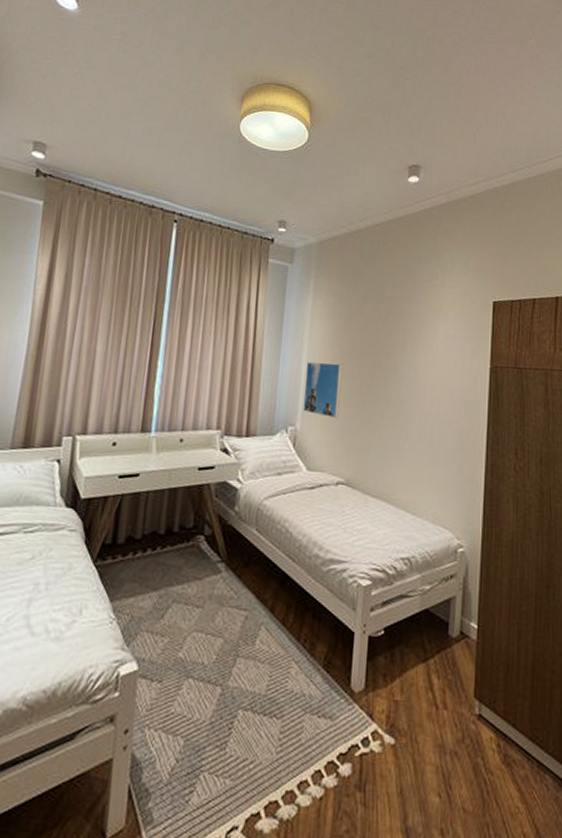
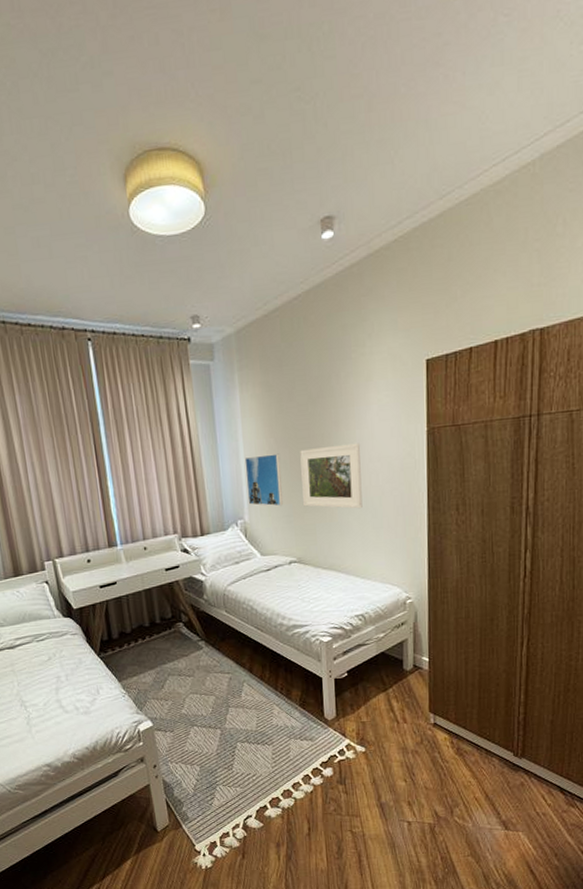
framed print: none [360,364,425,436] -> present [300,443,363,509]

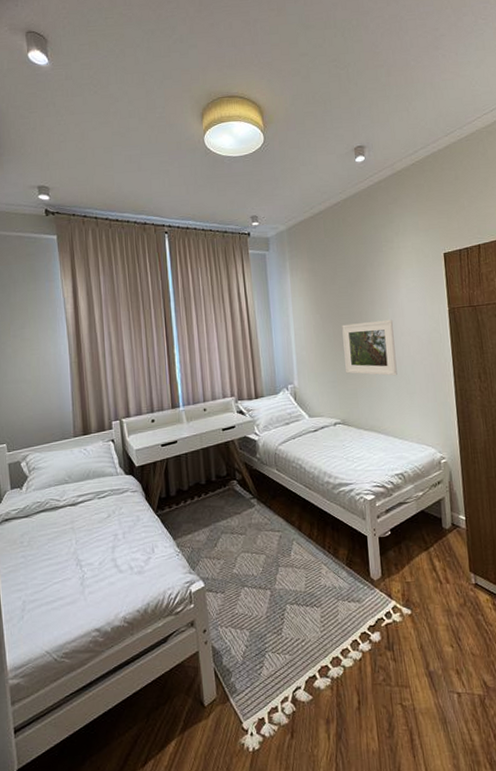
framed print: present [244,453,283,507] -> none [294,327,328,373]

